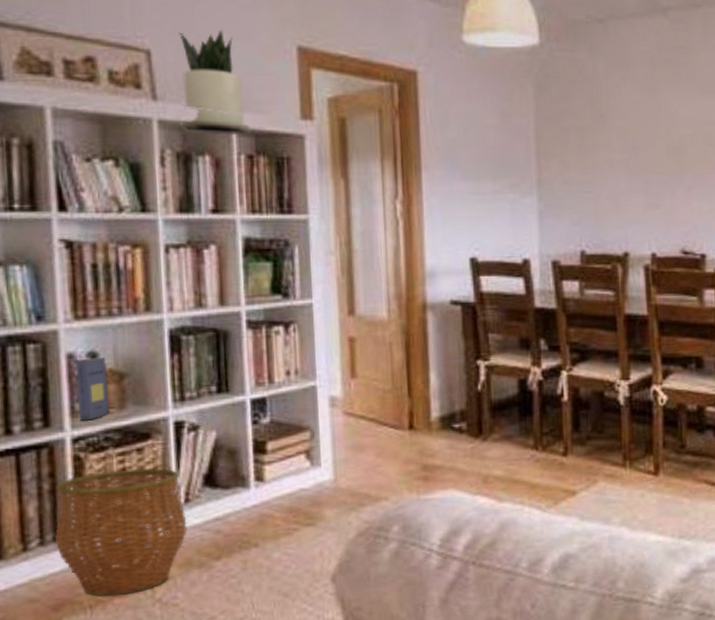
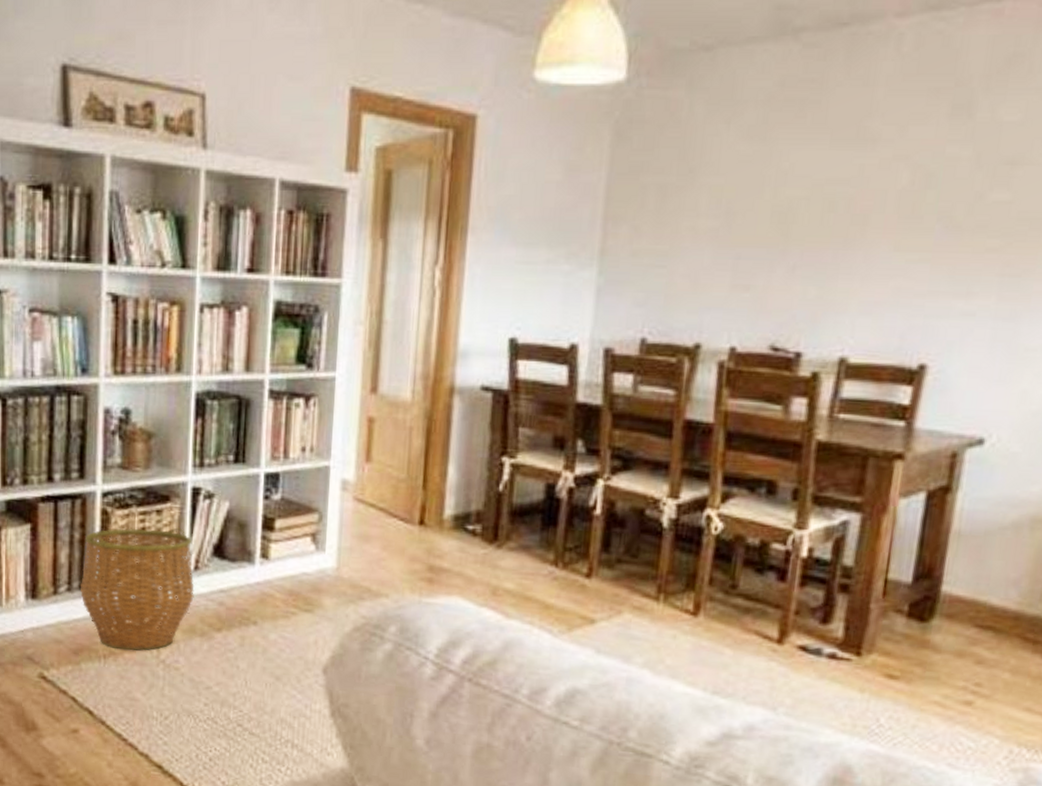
book: present [75,357,109,421] -> none [110,414,137,477]
planter: present [179,30,250,136] -> none [226,70,293,189]

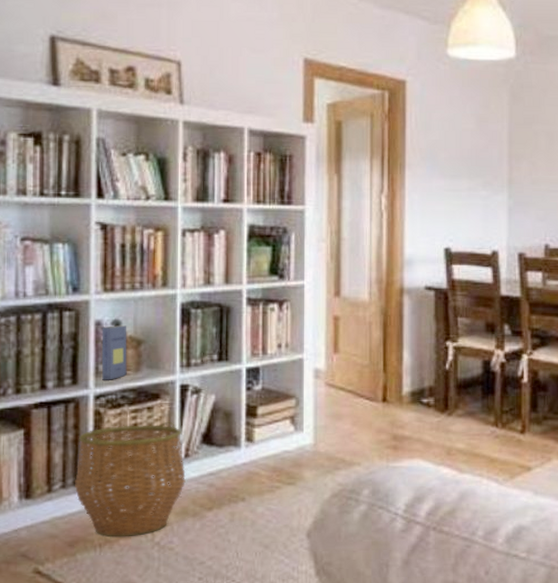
book: none [110,414,137,477] -> present [101,325,127,380]

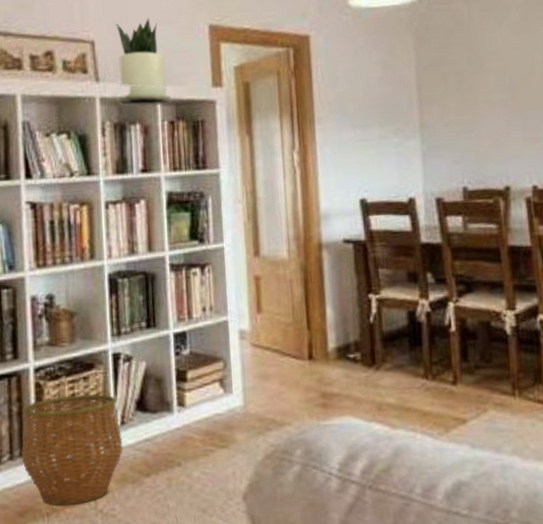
book: present [101,325,127,380] -> none [37,299,63,353]
planter: none [201,44,260,136] -> present [116,18,171,107]

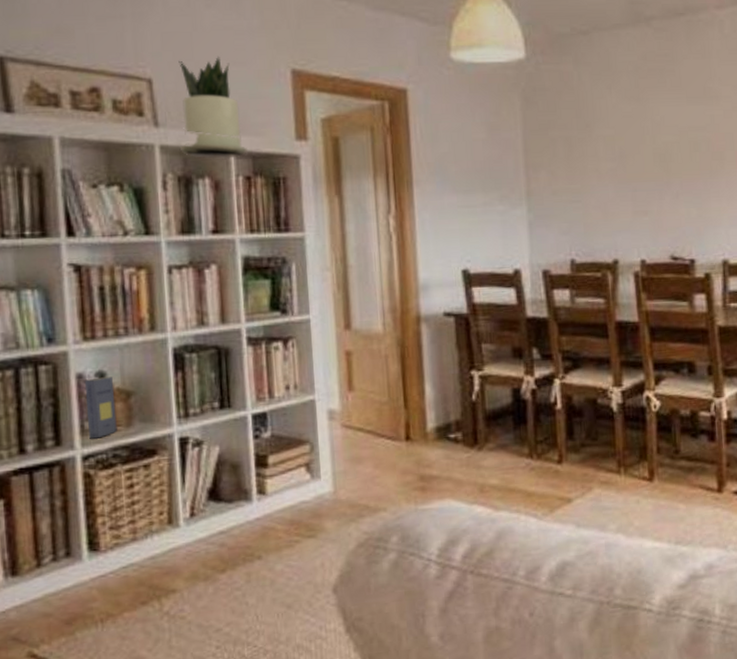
basket: present [21,390,124,506] -> none [67,478,194,611]
book: none [37,299,63,353] -> present [84,377,117,439]

